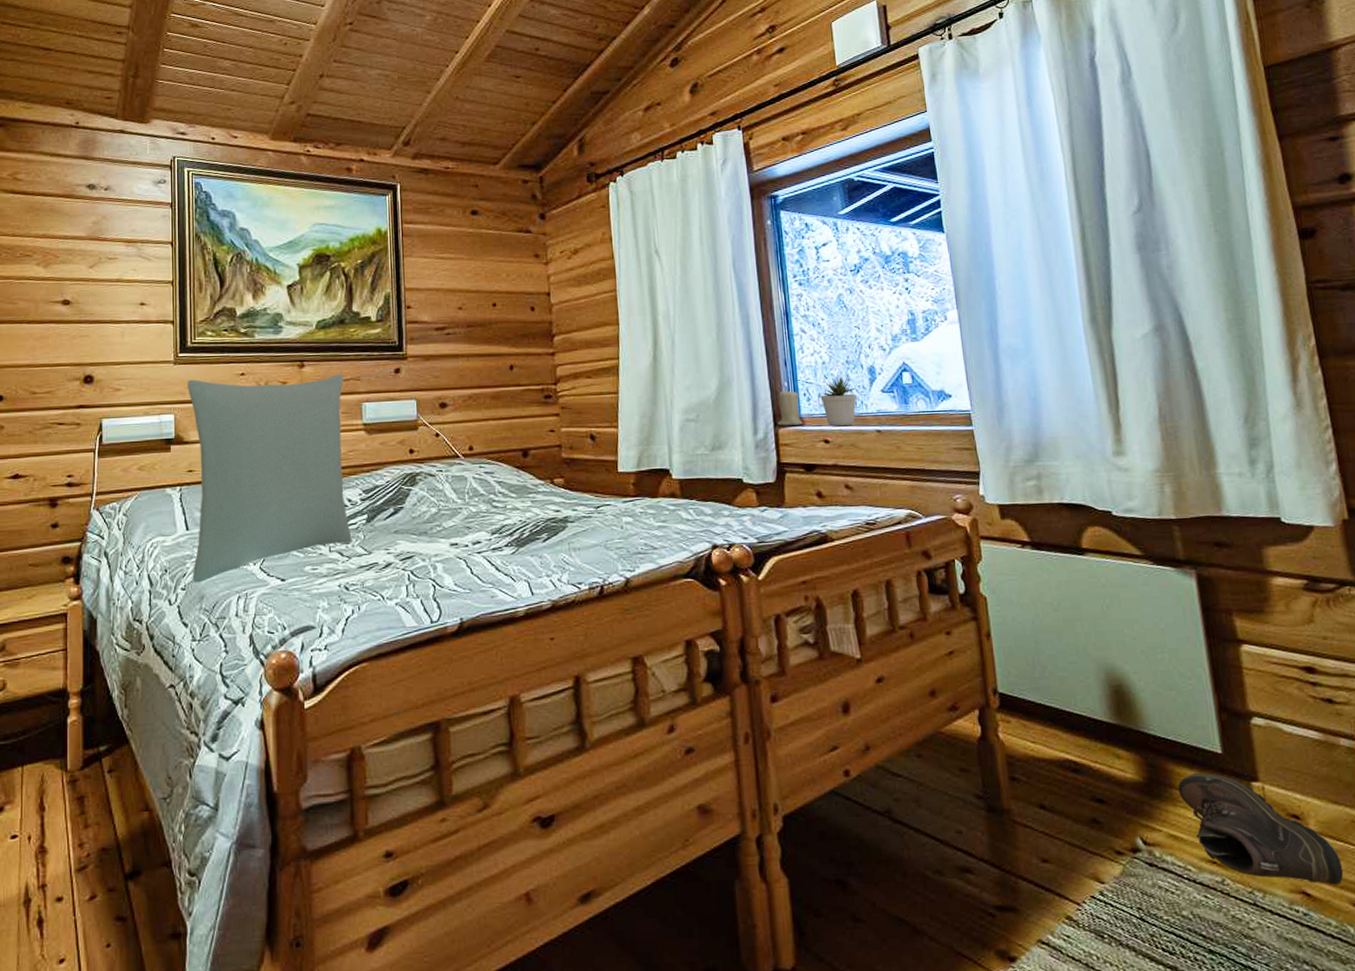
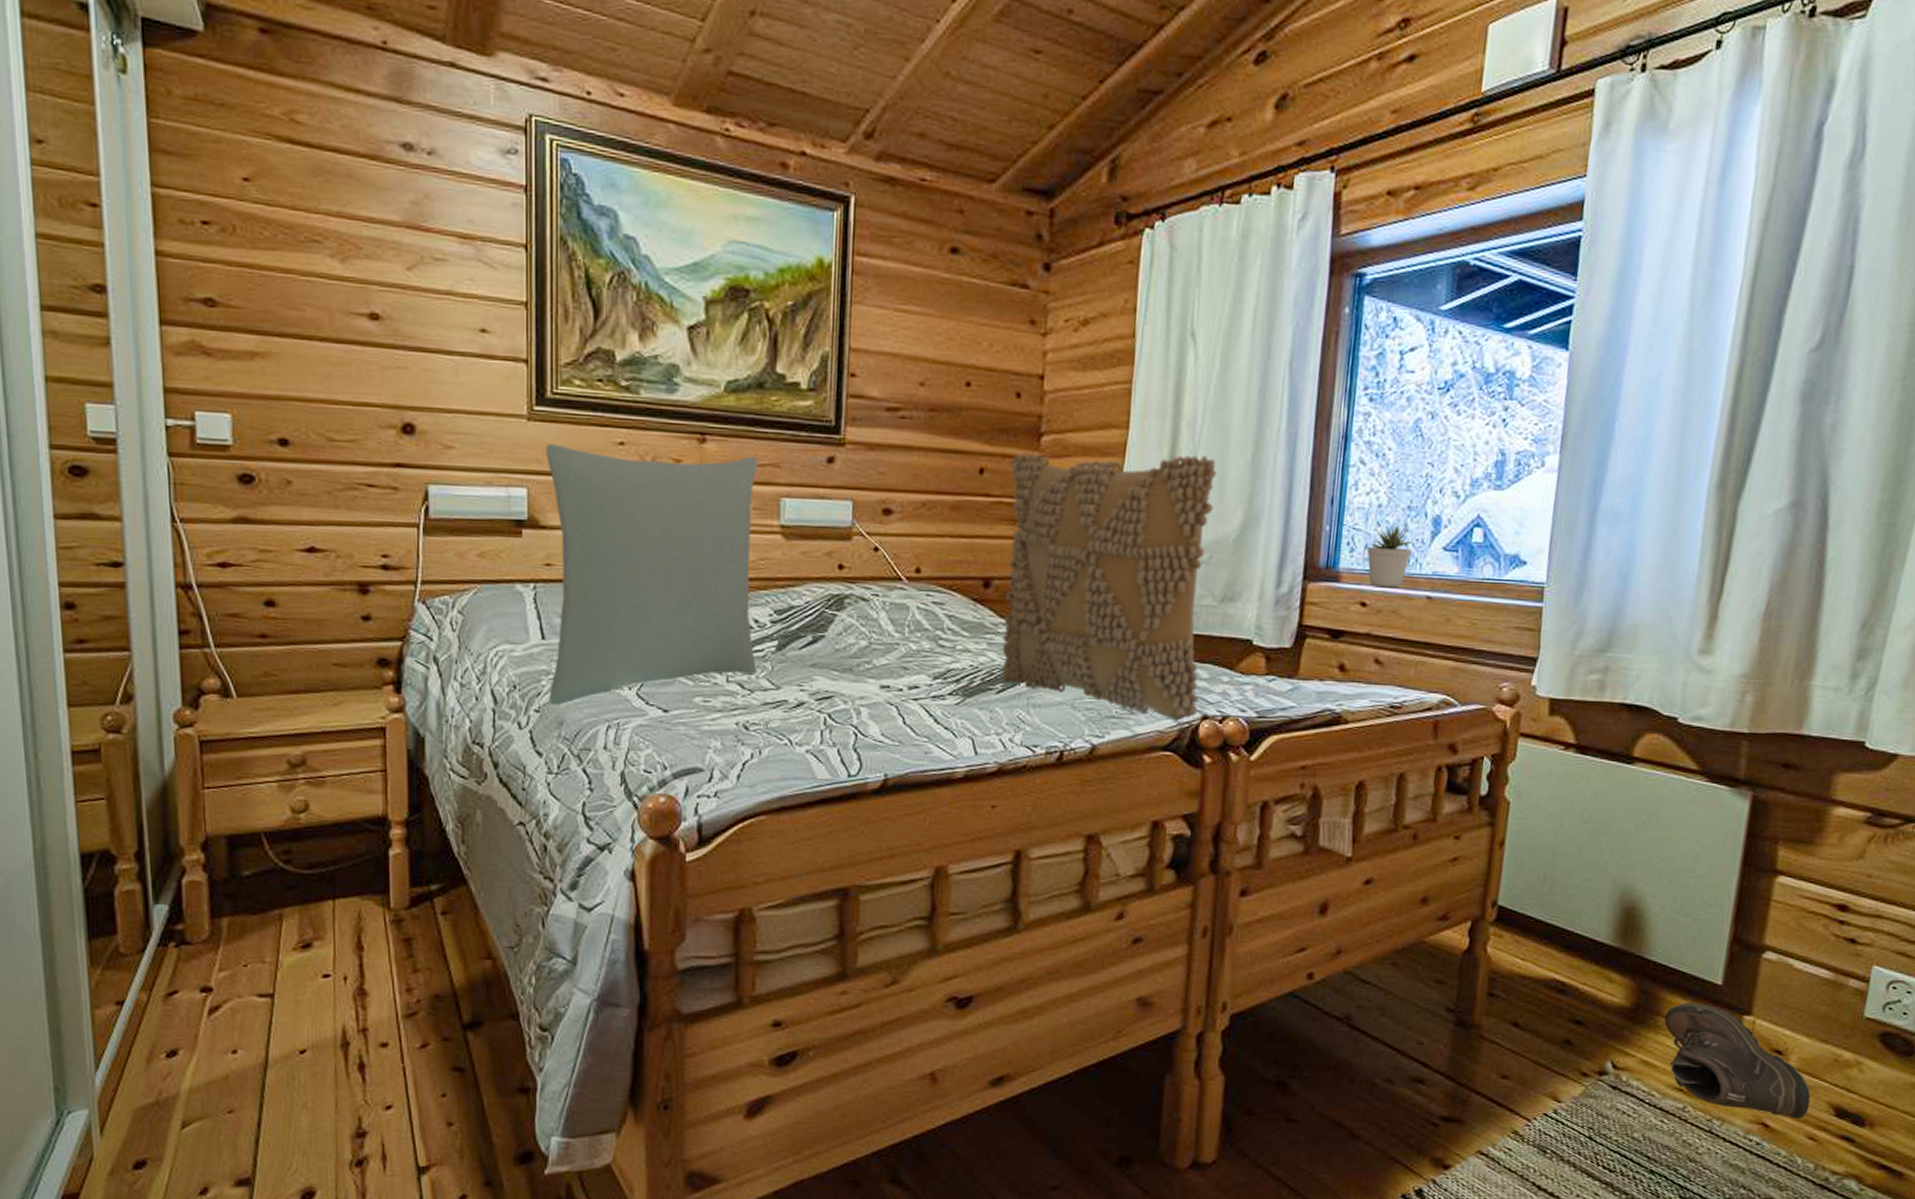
pillow: none [531,338,708,557] -> present [1002,453,1217,728]
candle: present [778,389,803,426] -> none [1308,534,1341,581]

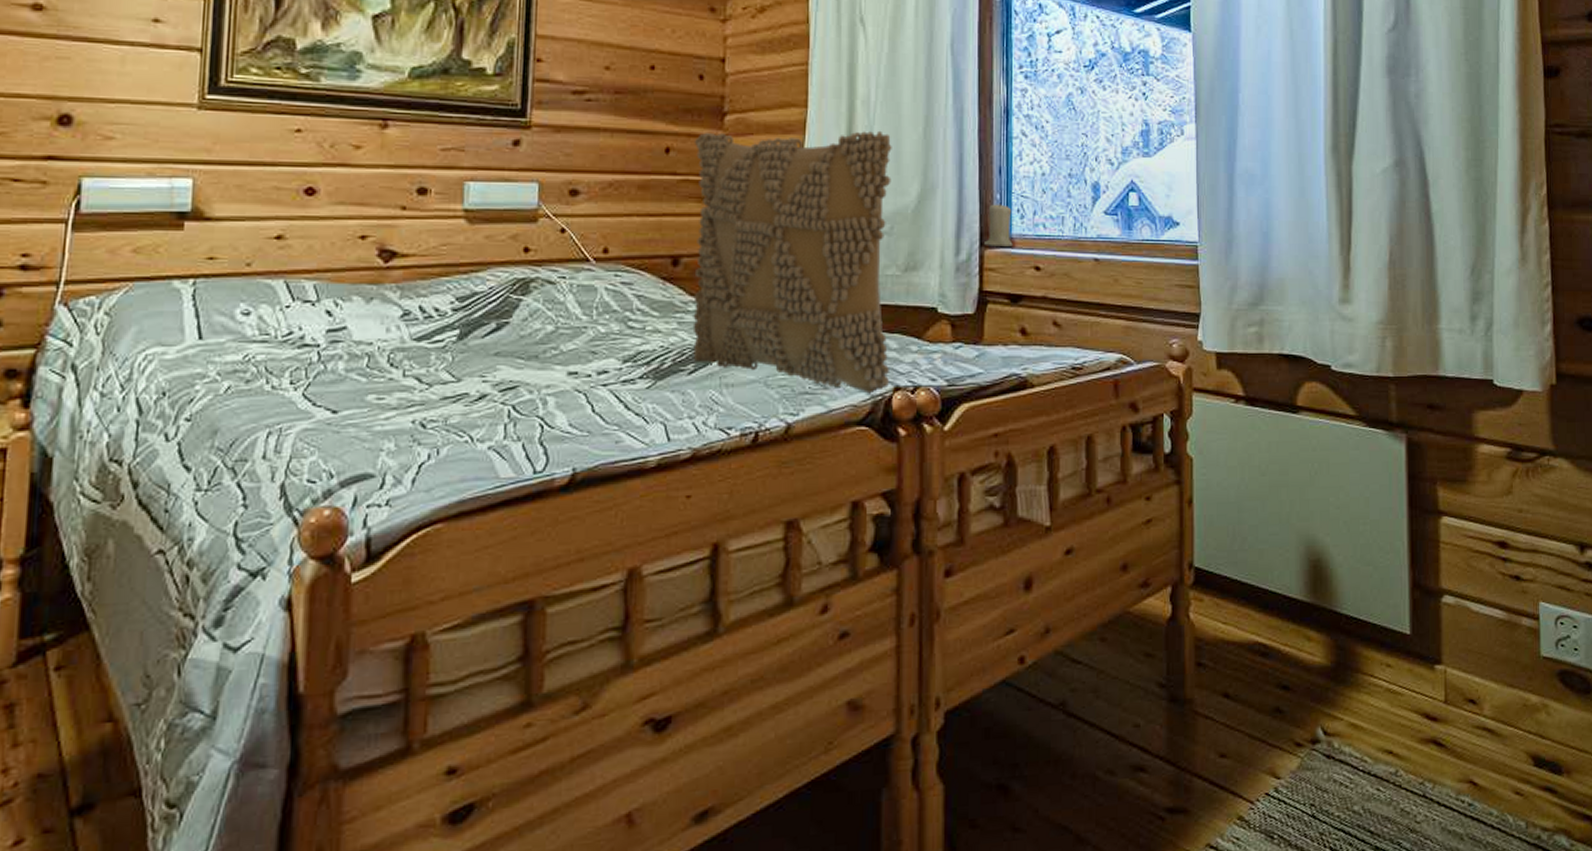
pillow: present [546,443,759,706] -> none [204,132,442,412]
candle: none [1308,534,1341,581] -> present [984,202,1013,247]
potted plant: present [1366,523,1414,588] -> none [1036,190,1077,252]
hiking boot: present [1663,1002,1811,1119] -> none [1363,655,1510,773]

